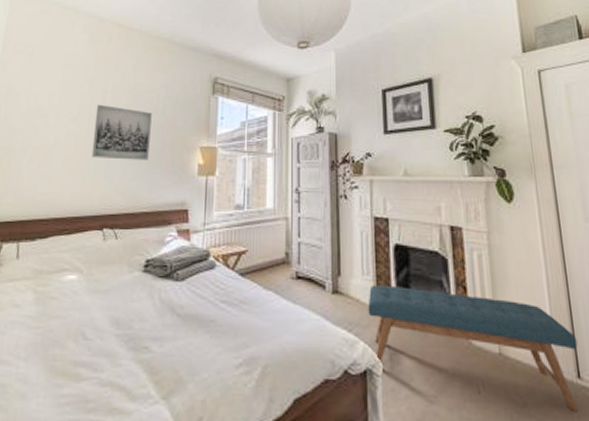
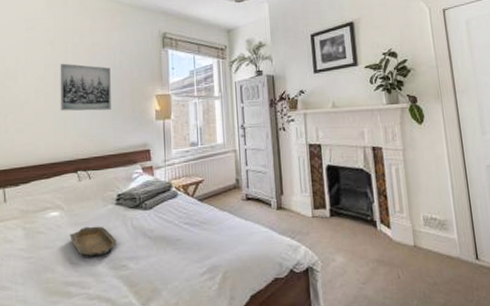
serving tray: none [86,295,140,333] -> present [69,226,117,257]
bench: present [368,284,578,413] -> none [307,199,476,286]

